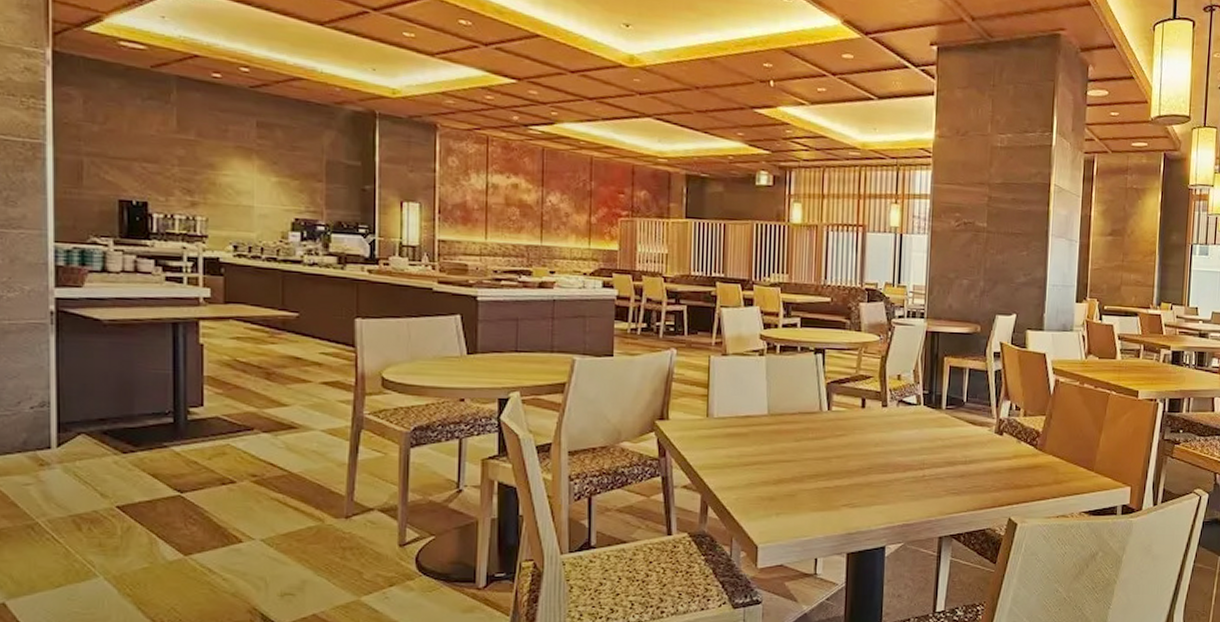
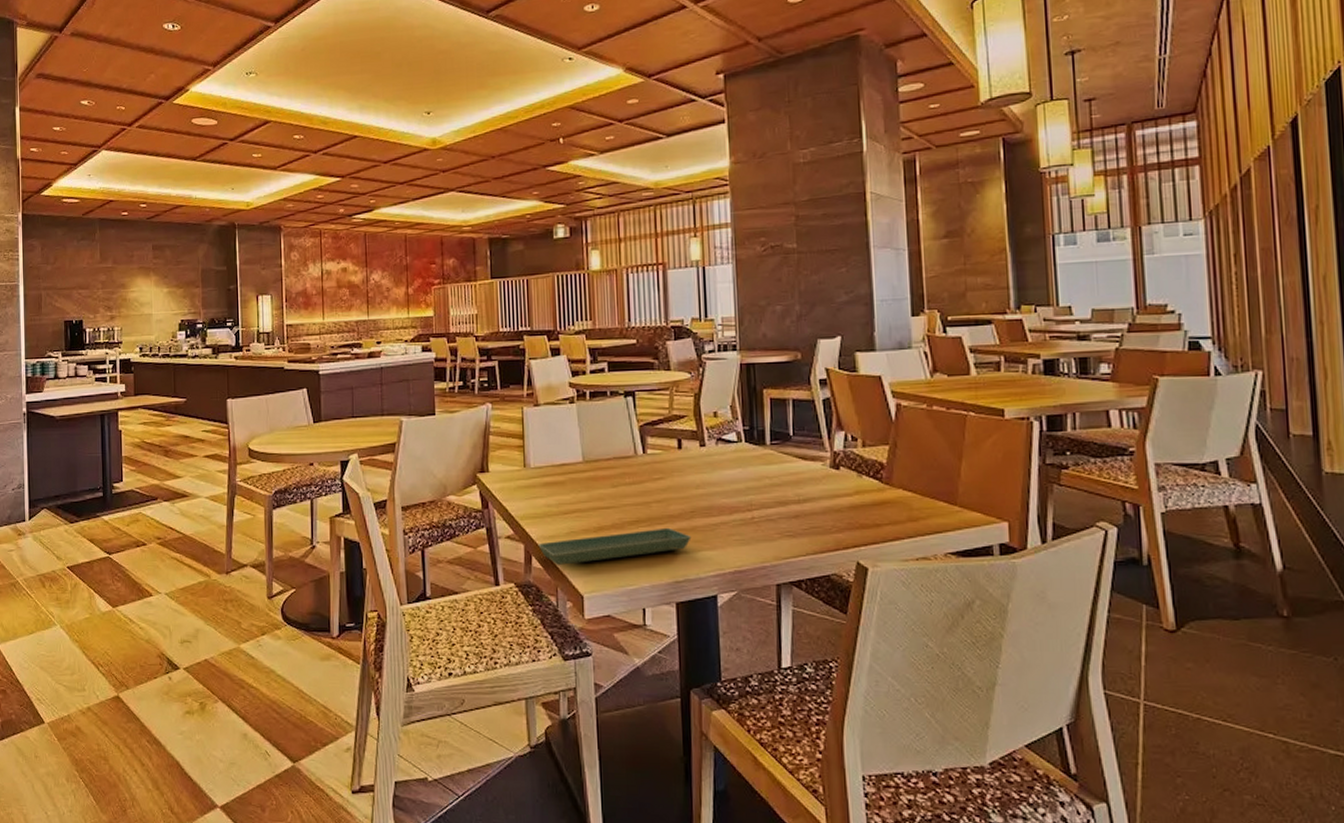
saucer: none [715,482,867,516] -> present [538,527,692,565]

